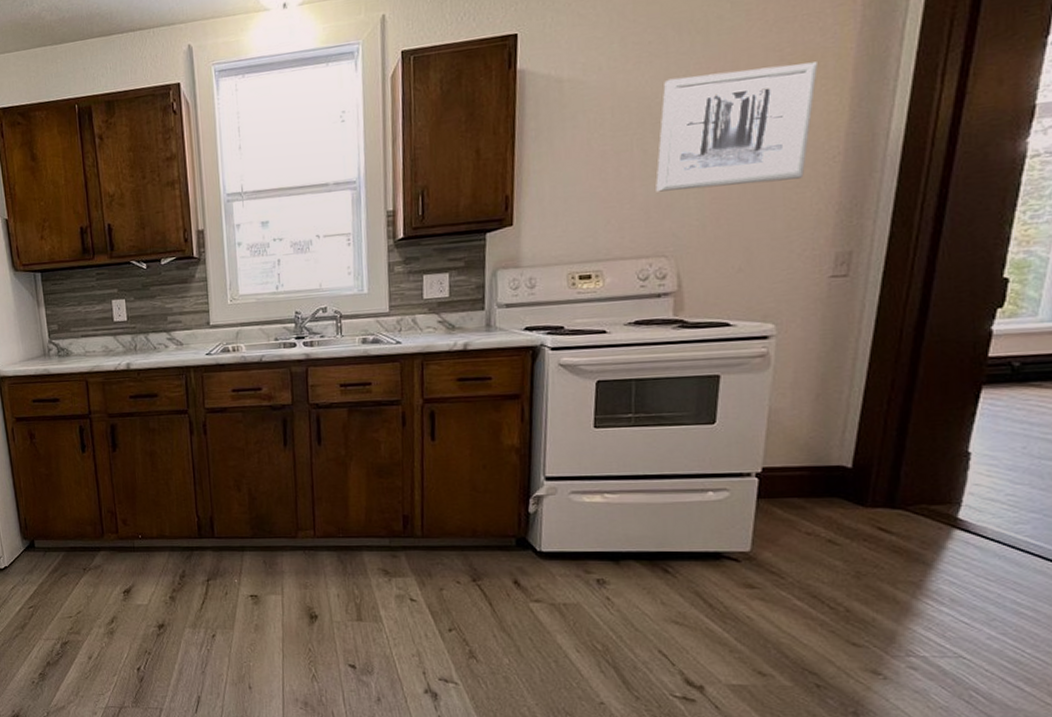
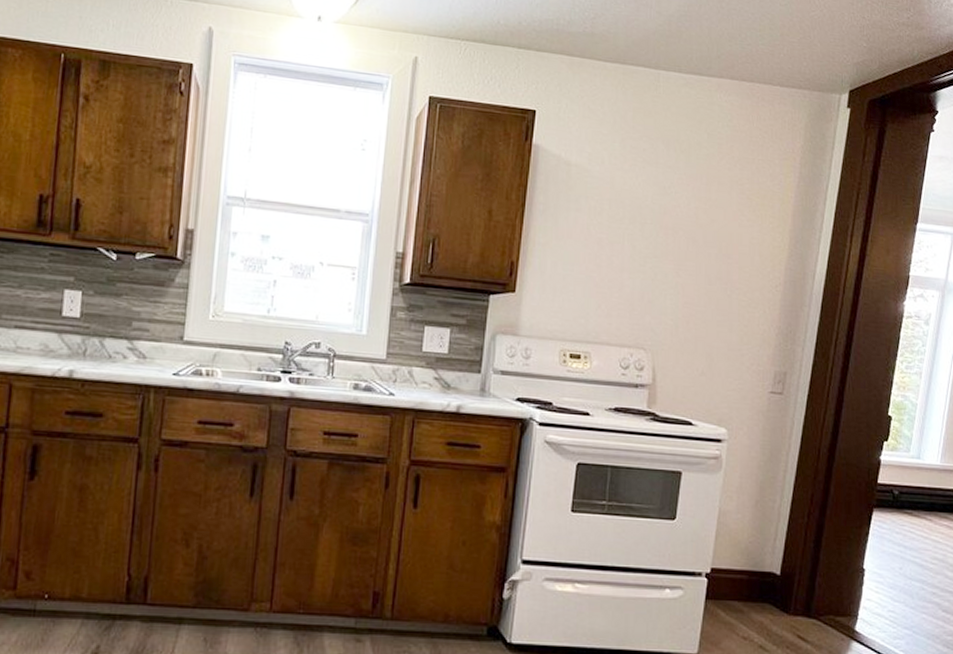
wall art: present [656,61,818,192] -> none [641,186,767,299]

